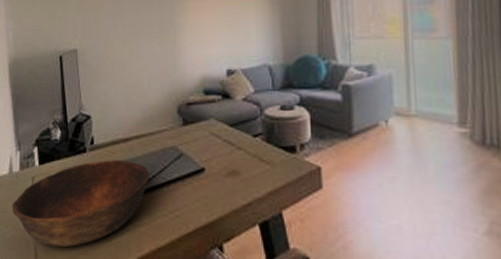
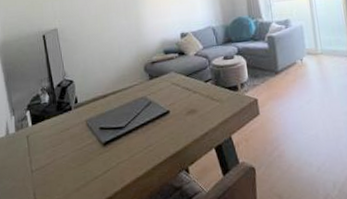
bowl: present [11,160,150,248] -> none [10,112,126,190]

